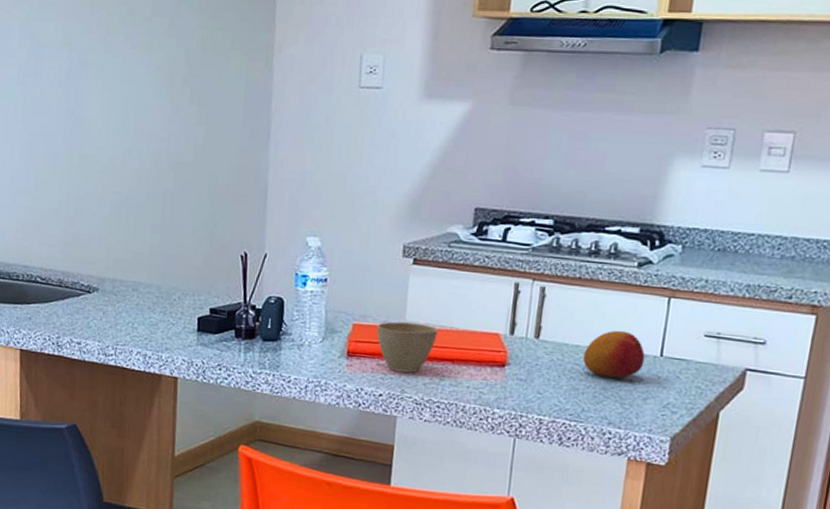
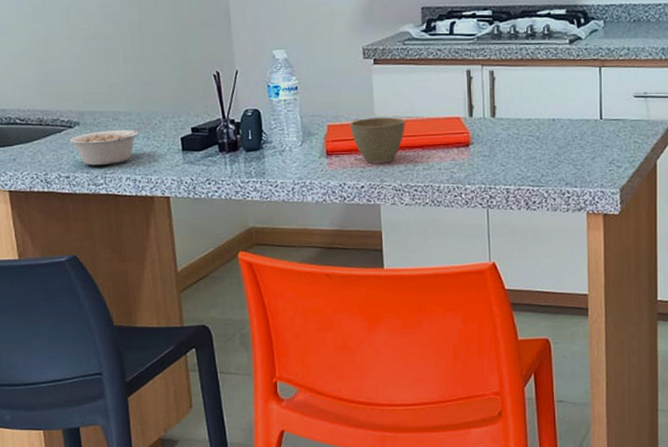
legume: none [86,298,169,336] -> present [69,123,151,166]
fruit: present [583,330,645,378] -> none [536,101,588,143]

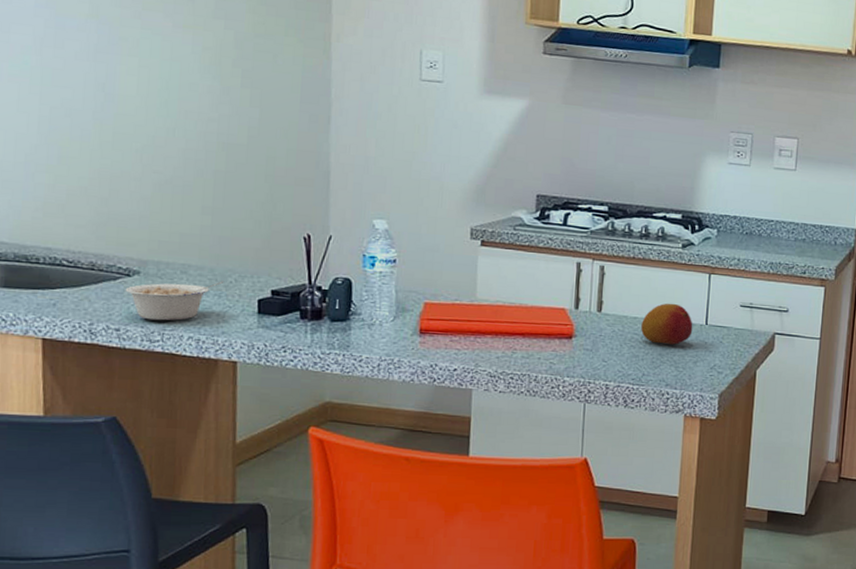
cup: present [350,117,405,164] -> none [448,299,508,348]
fruit: none [536,101,588,143] -> present [641,303,693,345]

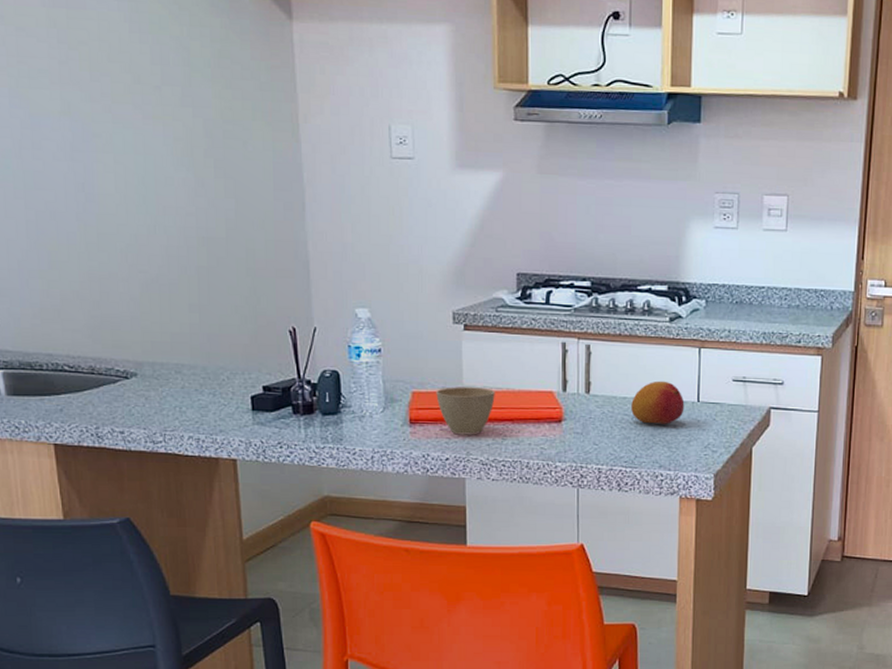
legume: present [125,281,225,321] -> none [125,379,217,422]
cup: none [448,299,508,348] -> present [436,387,495,435]

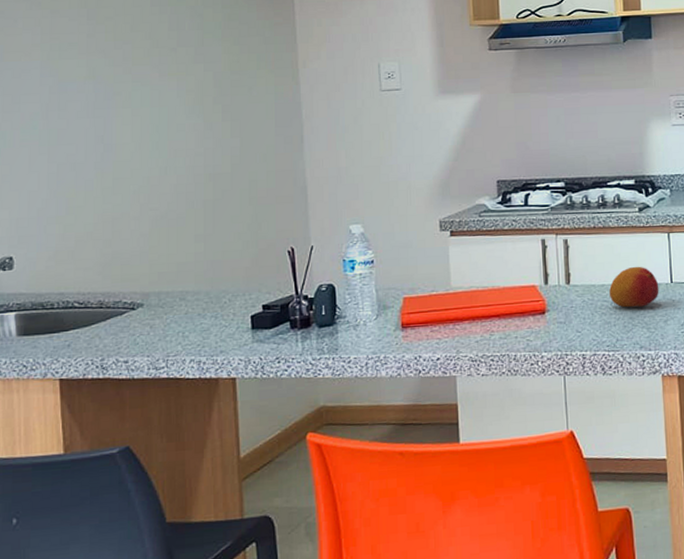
cup: present [436,387,495,435] -> none [426,287,482,335]

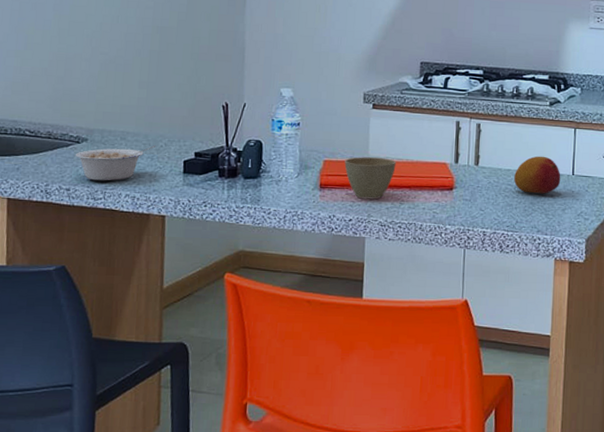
legume: none [131,302,219,349] -> present [75,145,156,181]
cup: none [426,287,482,335] -> present [344,157,396,200]

